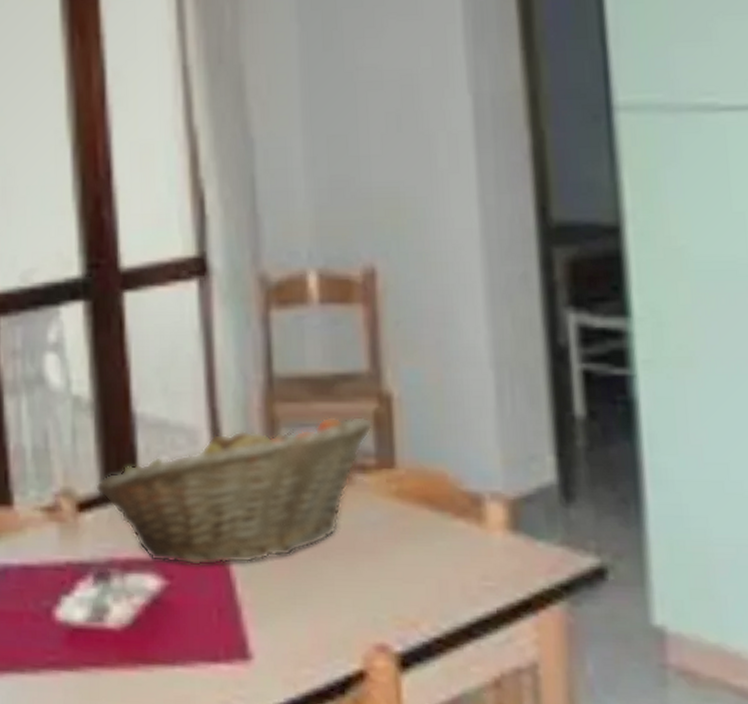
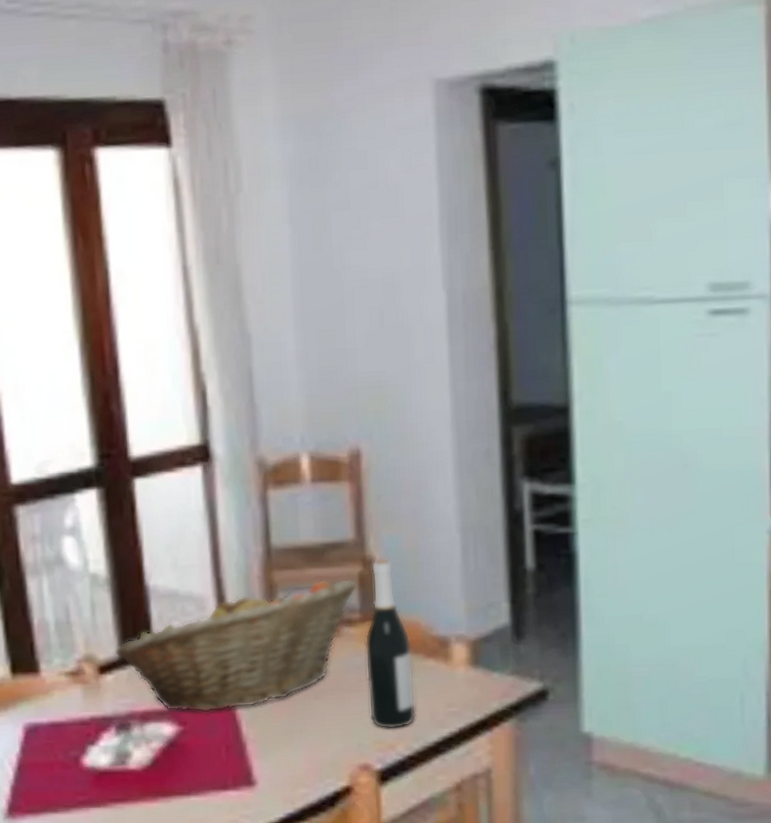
wine bottle: none [381,394,444,603] -> present [364,557,417,729]

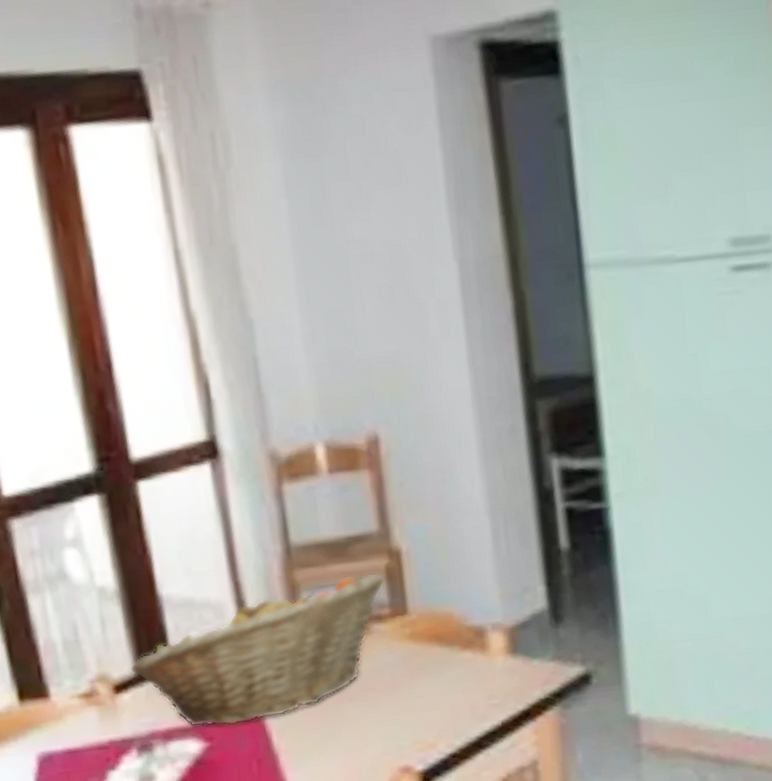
wine bottle: present [364,557,417,729] -> none [396,547,456,728]

